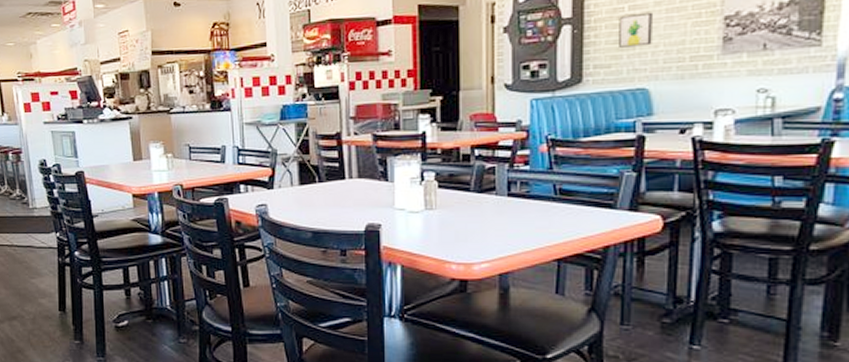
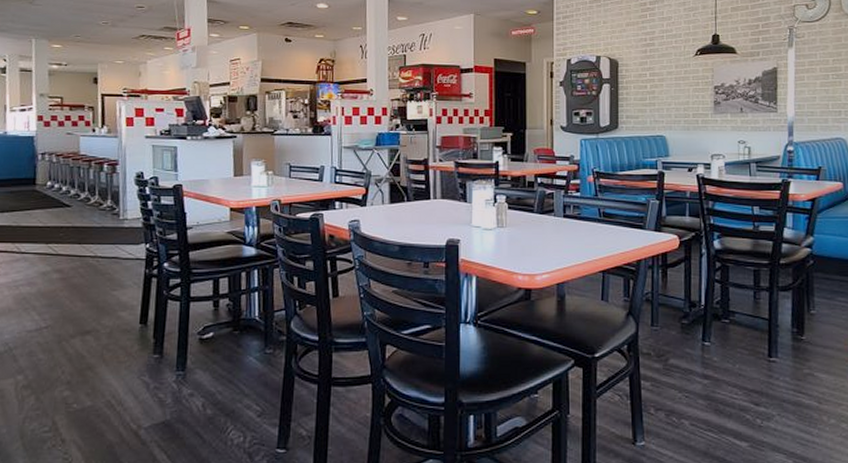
wall art: present [619,12,652,48] -> none [643,79,667,104]

